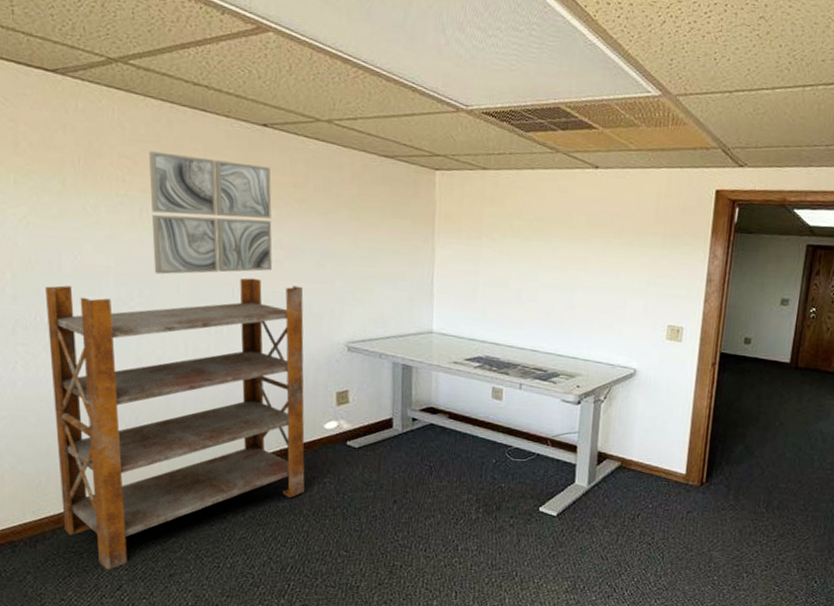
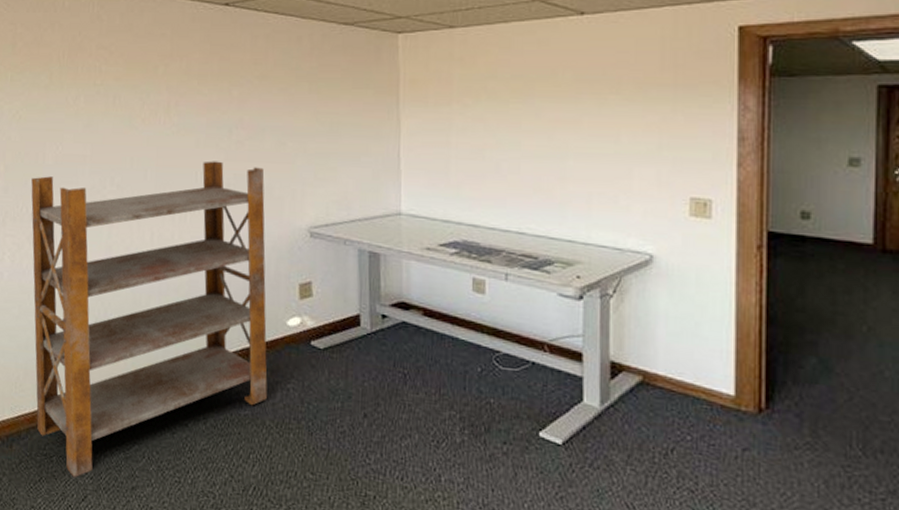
wall art: present [148,151,273,275] -> none [122,40,234,161]

